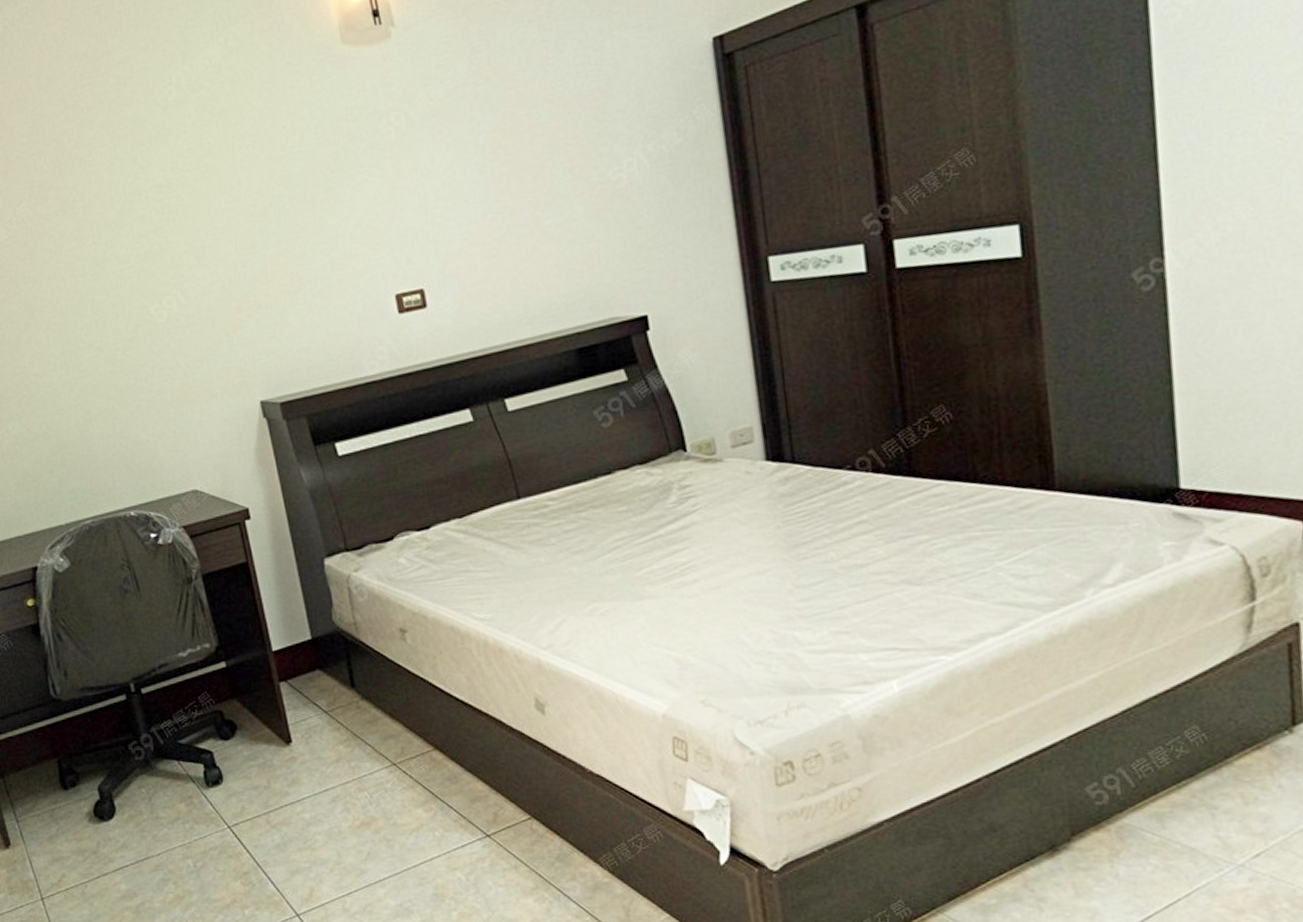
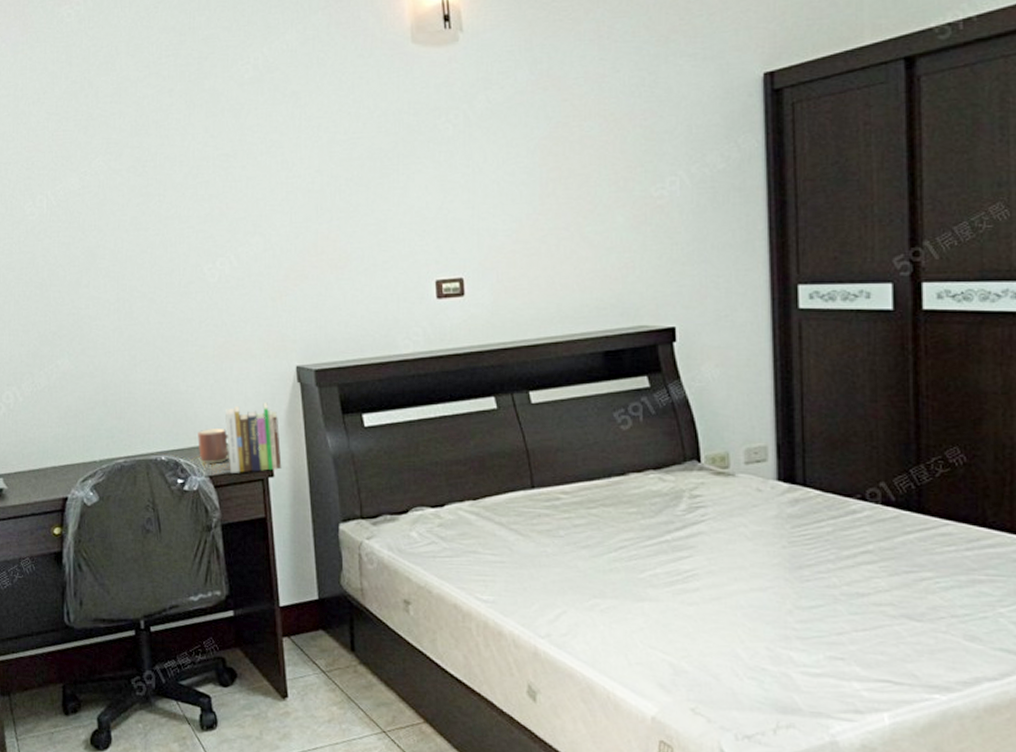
mug: none [165,475,201,514] -> present [198,429,229,463]
books: none [191,443,258,521] -> present [225,402,282,473]

